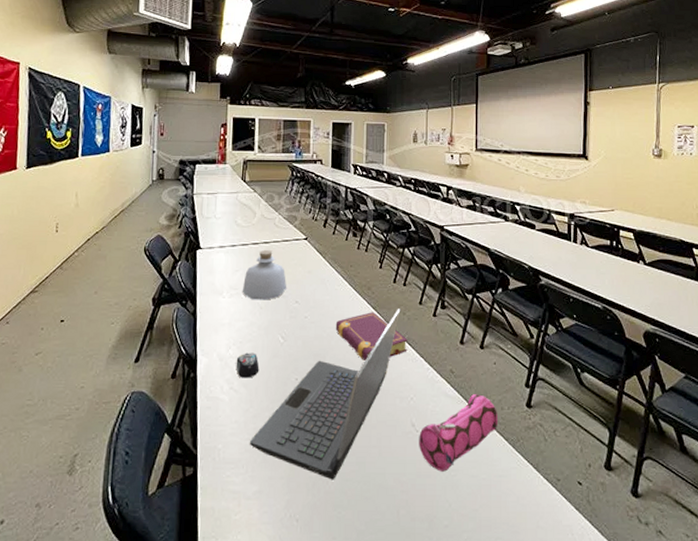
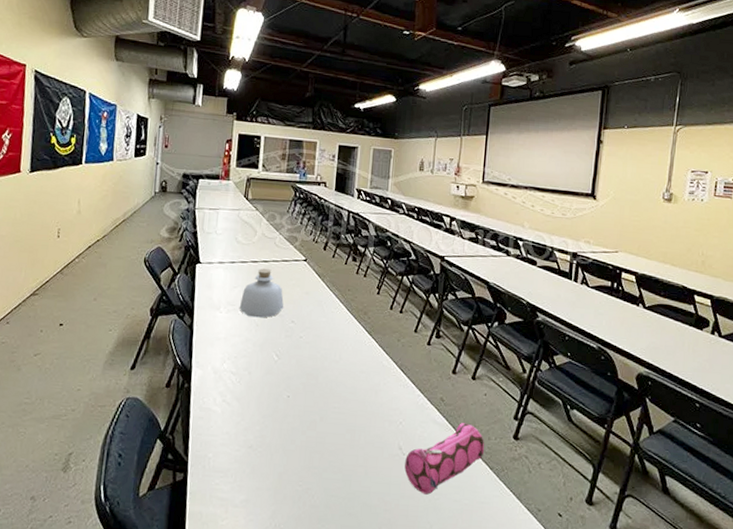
computer mouse: present [236,352,260,378] -> none [229,367,253,393]
laptop computer: present [250,309,401,480] -> none [240,335,396,495]
book: present [335,312,408,360] -> none [329,336,400,383]

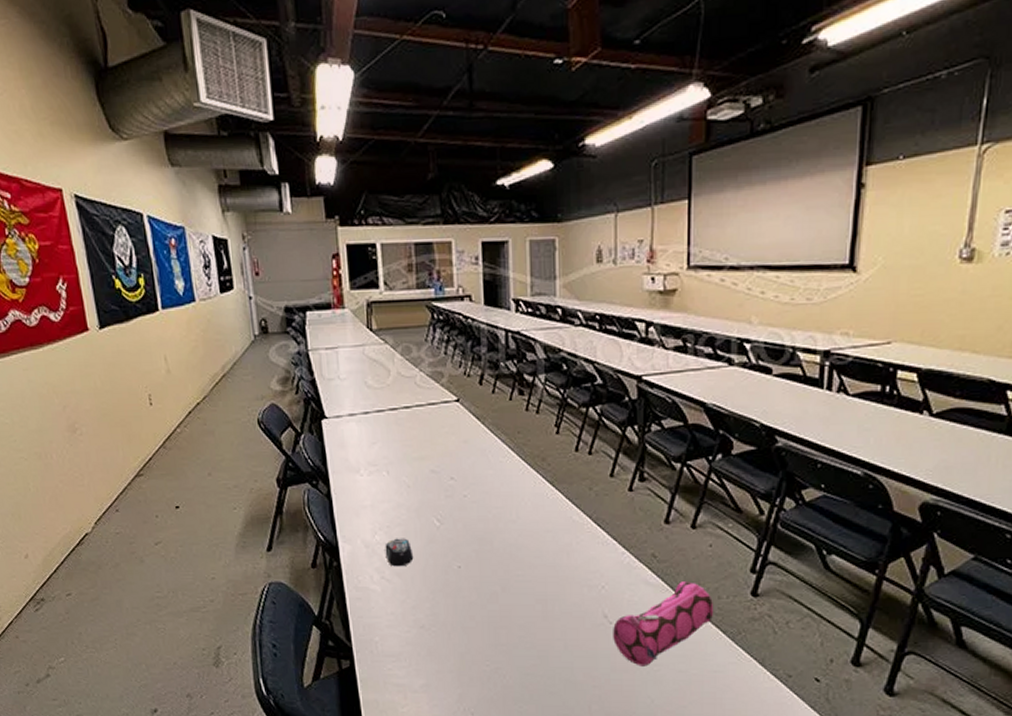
computer mouse: none [229,367,253,393] -> present [385,538,414,567]
bottle: present [239,268,284,318] -> none [382,415,439,478]

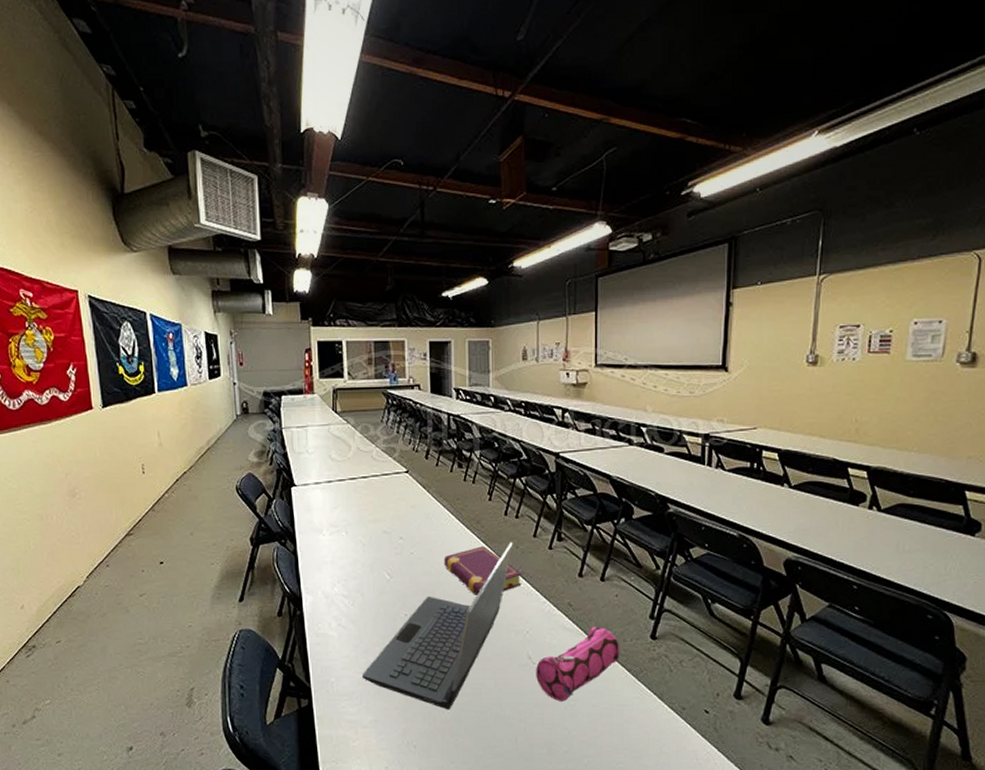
computer mouse: present [385,538,414,567] -> none [342,590,367,615]
laptop computer: none [411,483,586,674] -> present [363,542,513,710]
book: none [503,488,596,545] -> present [444,546,522,595]

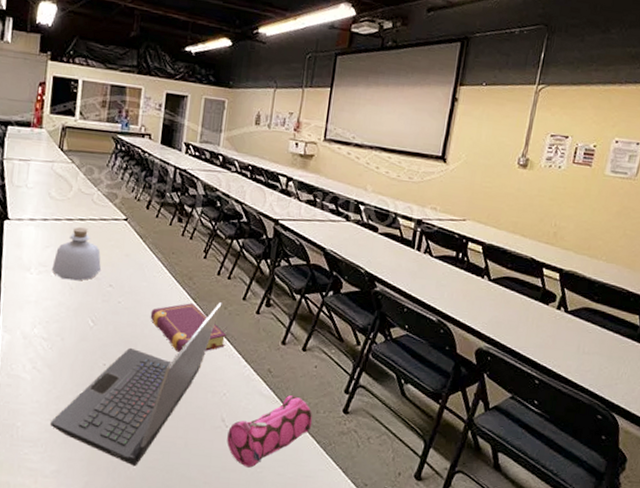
bottle: none [342,484,390,537] -> present [51,226,102,281]

